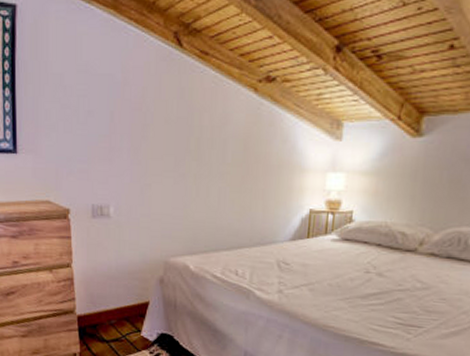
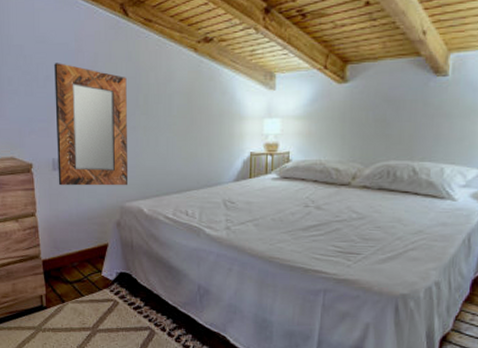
home mirror: none [97,96,177,240] -> present [54,63,128,186]

